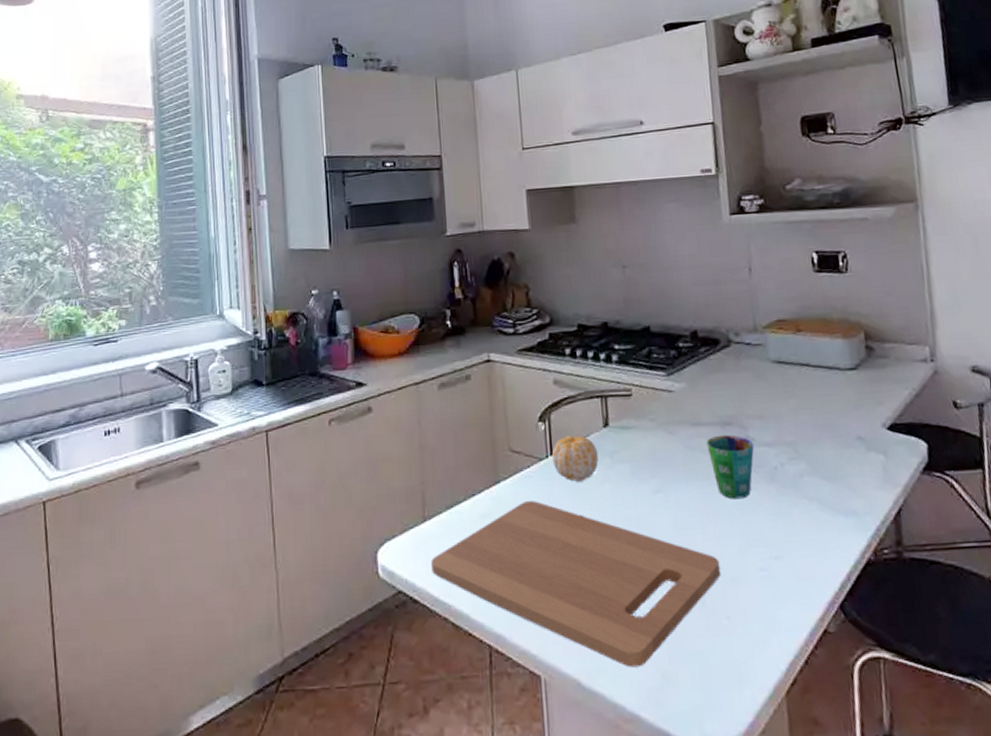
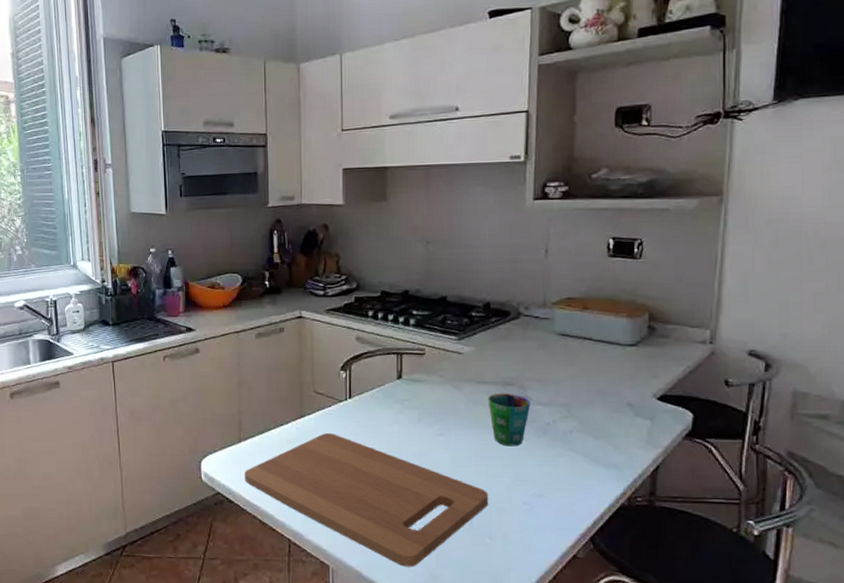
fruit: present [551,435,599,482] -> none [350,384,391,421]

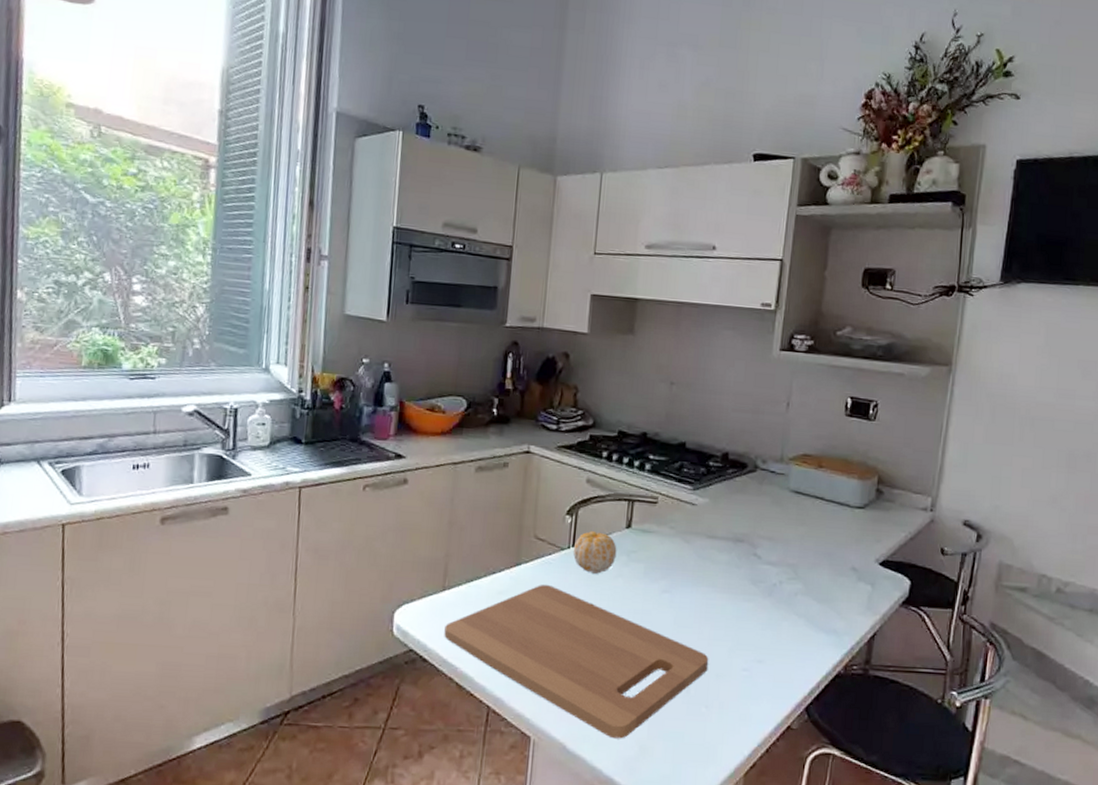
fruit: none [350,384,391,421] -> present [573,531,617,574]
cup: present [488,393,531,447] -> none [717,549,760,608]

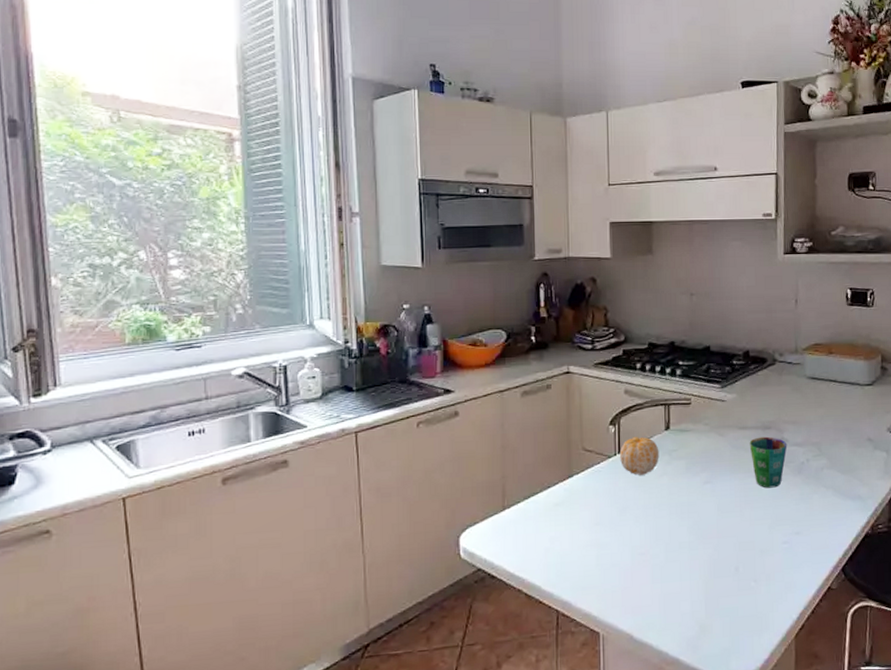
cutting board: present [444,584,709,739] -> none [509,490,753,623]
cup: none [717,549,760,608] -> present [749,436,787,488]

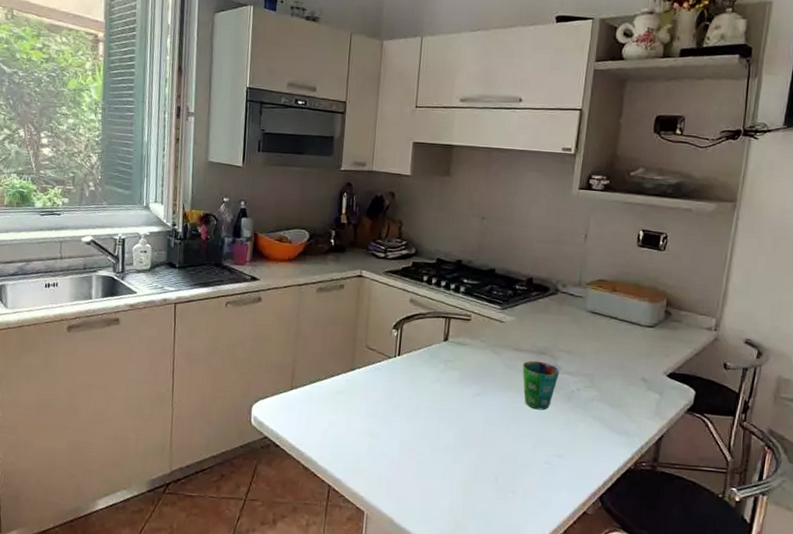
fruit: present [619,437,659,475] -> none [398,343,436,379]

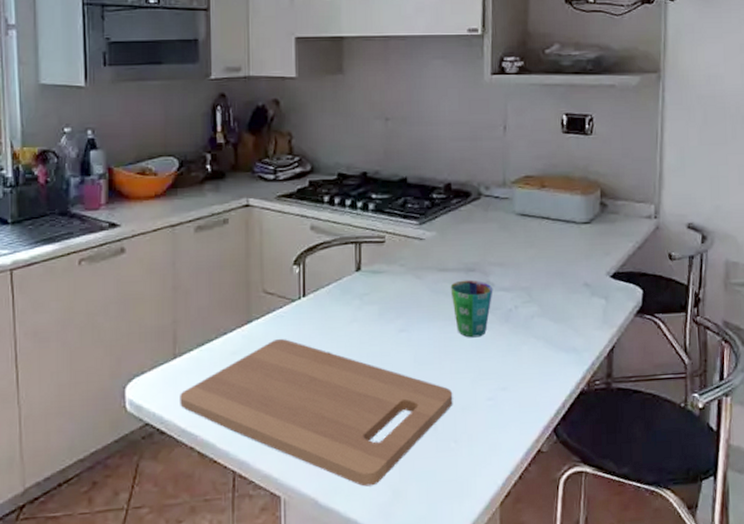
cutting board: none [292,386,515,516] -> present [180,338,453,487]

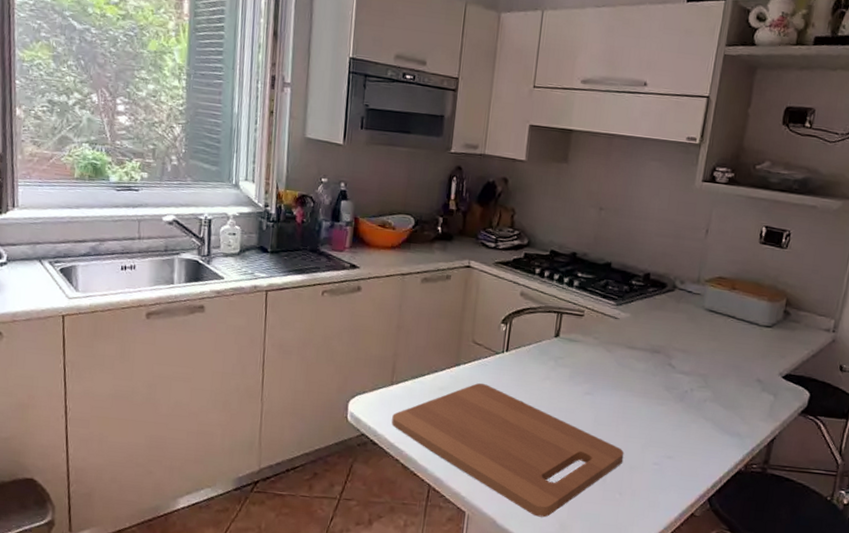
cup: present [450,279,493,338] -> none [635,359,674,410]

